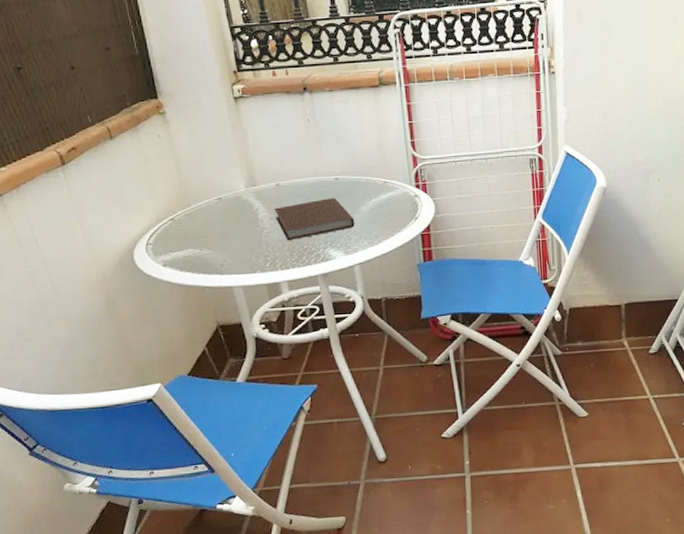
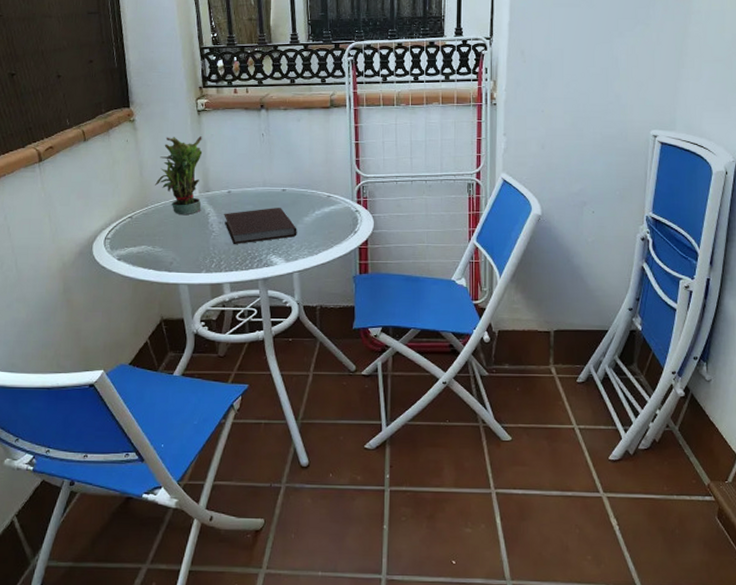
potted plant: none [195,126,249,213] -> present [155,136,203,214]

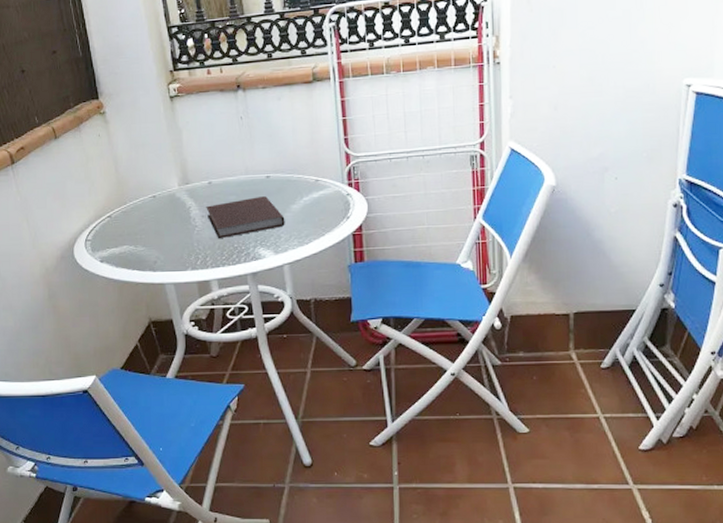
potted plant: present [155,136,203,214] -> none [132,124,182,210]

